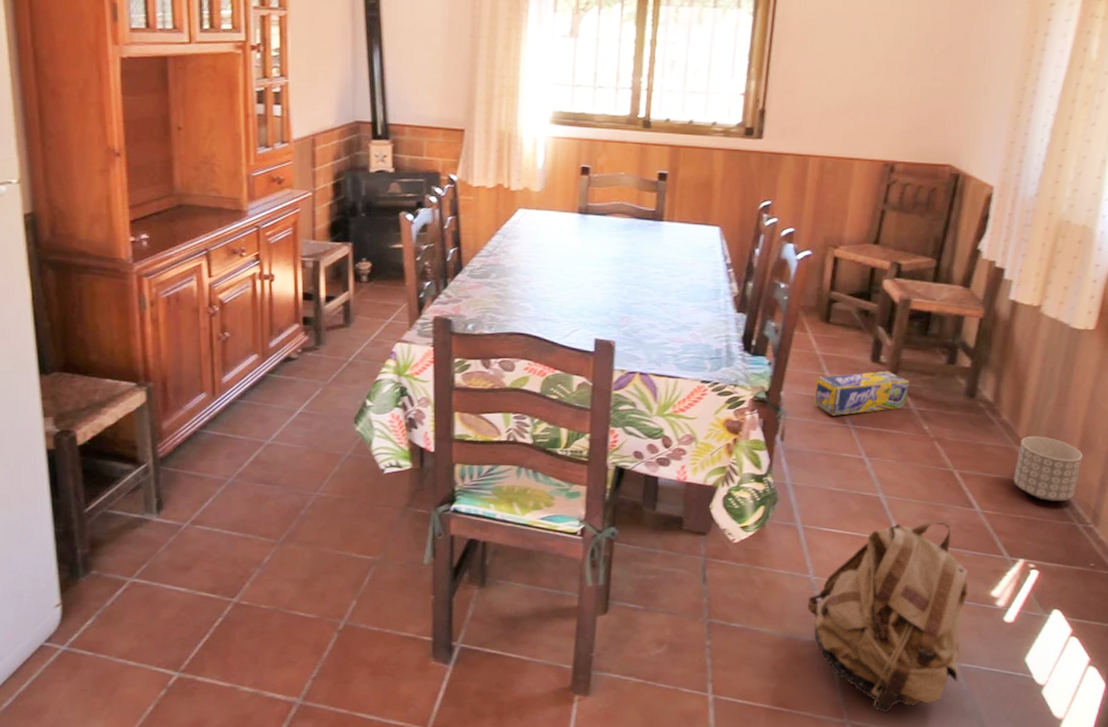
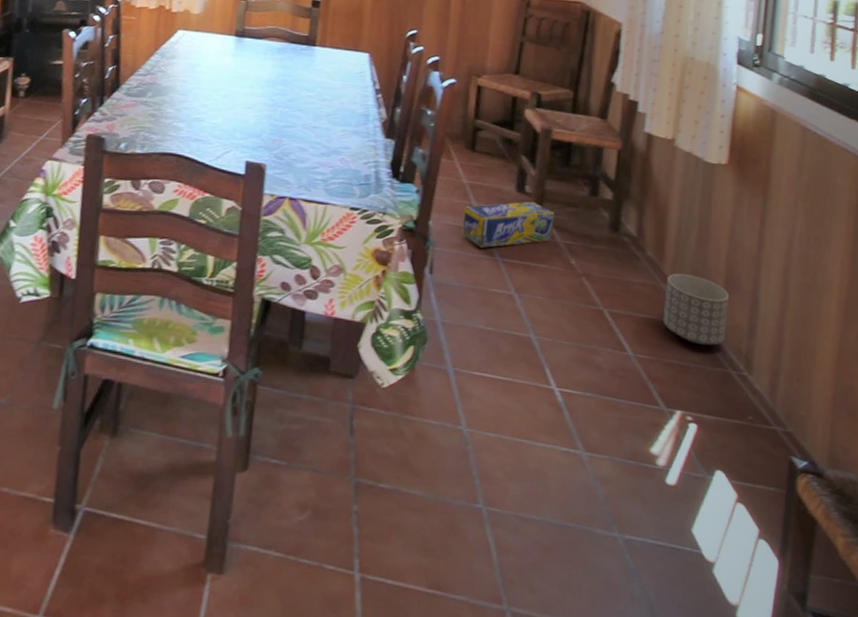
backpack: present [807,521,969,713] -> none [460,365,628,598]

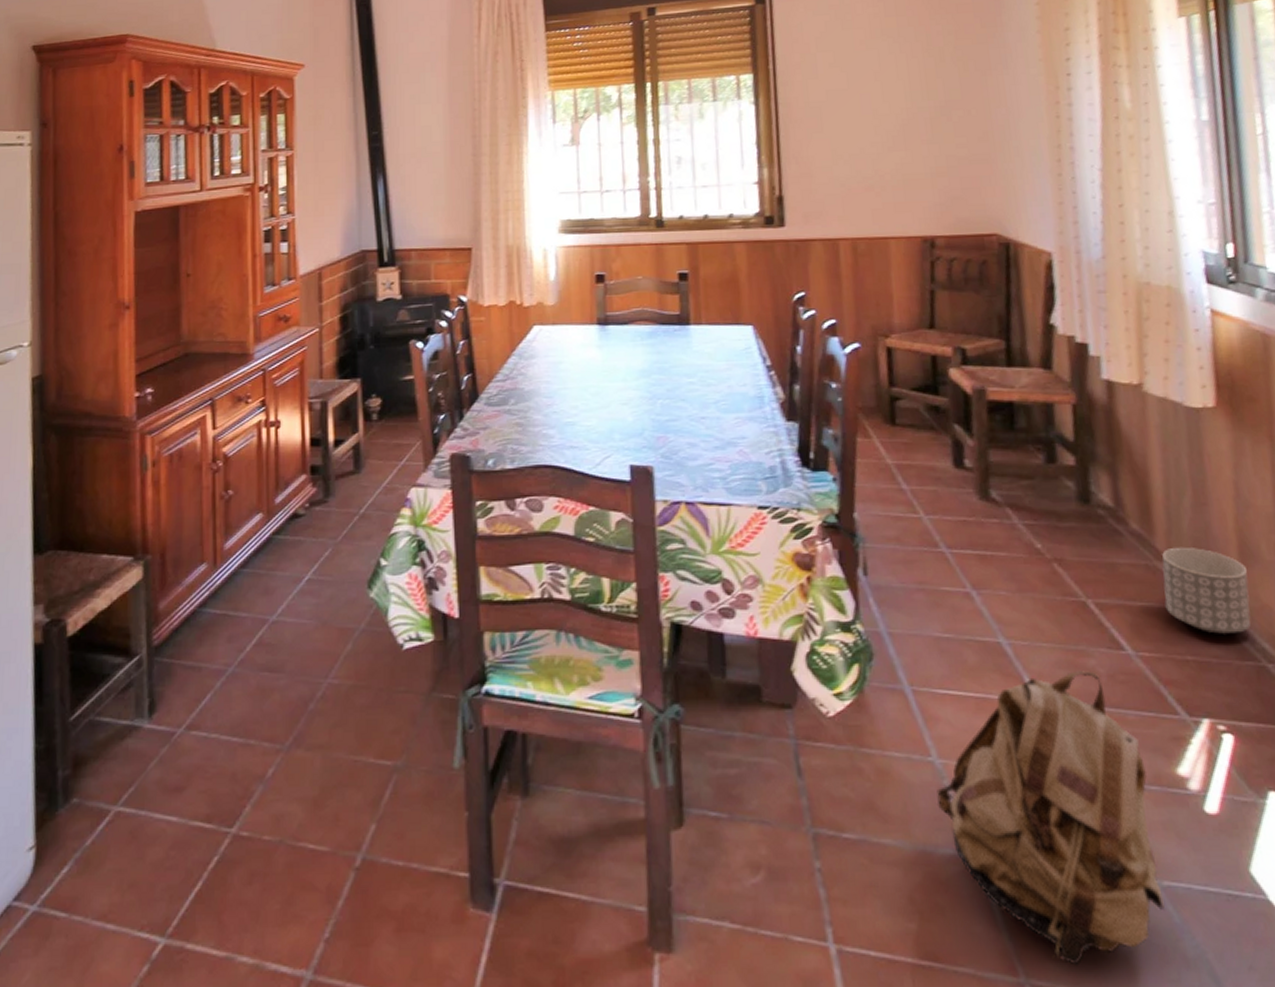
backpack: none [460,365,628,598] -> present [936,671,1165,966]
box: present [461,201,555,248] -> none [892,477,1007,539]

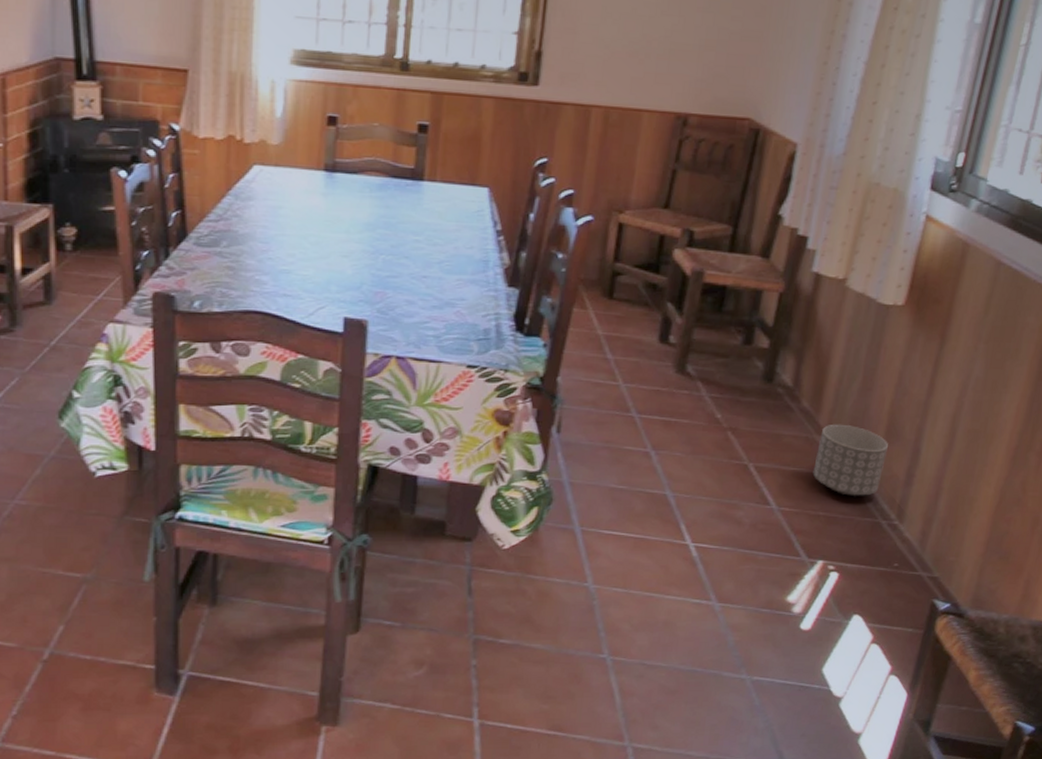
backpack: present [936,671,1165,966] -> none [585,520,763,734]

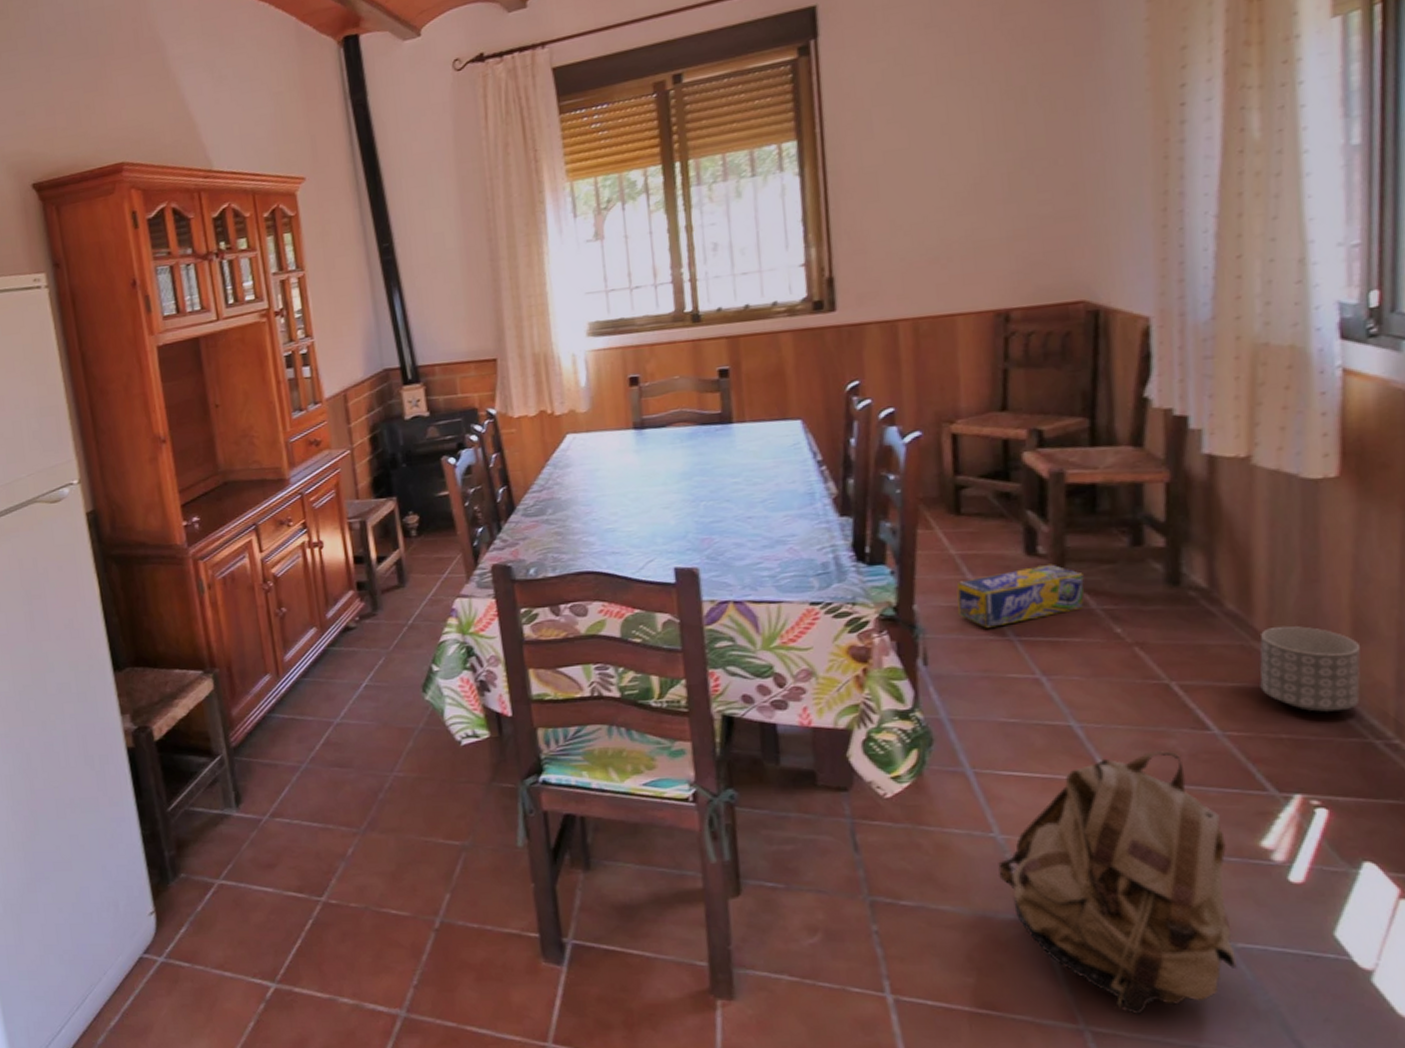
backpack: none [585,520,763,734] -> present [998,751,1237,1016]
box: none [593,352,701,404] -> present [956,564,1084,628]

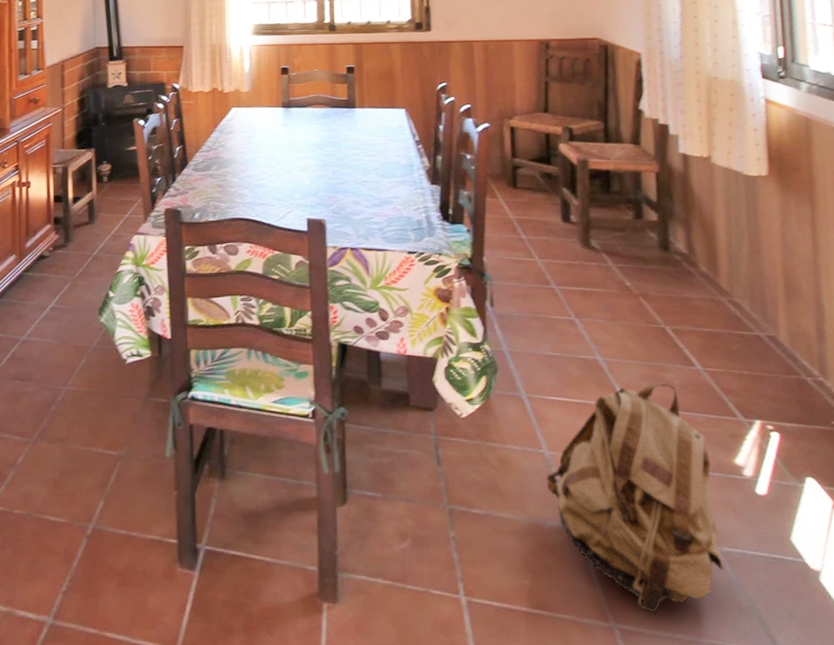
box: present [956,564,1084,628] -> none [514,229,604,278]
planter: present [1260,625,1361,712] -> none [725,285,794,354]

